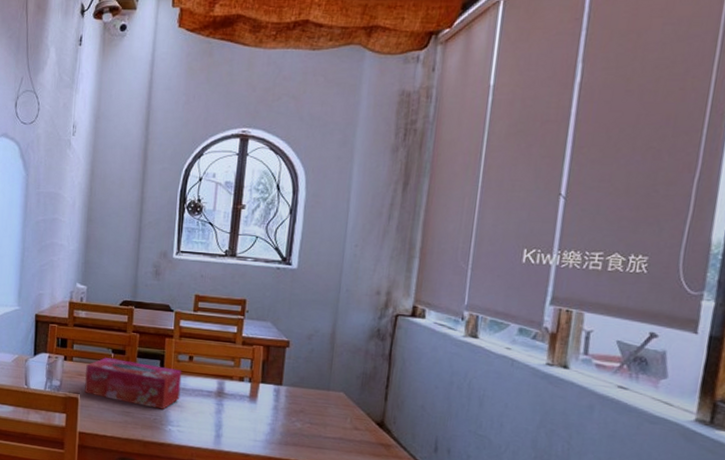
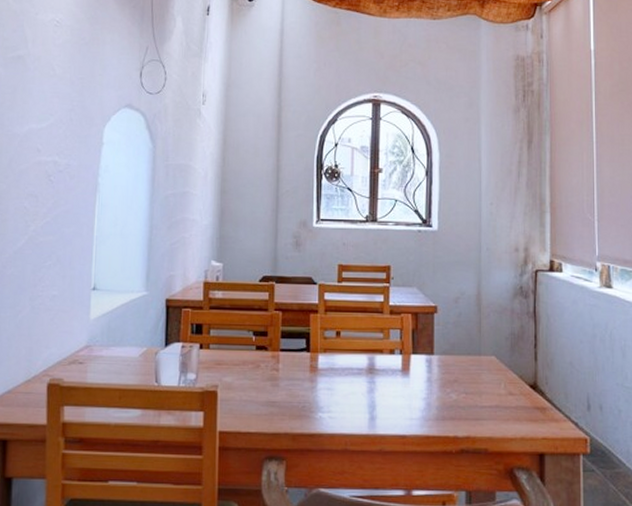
tissue box: present [84,357,182,410] -> none [223,340,330,395]

